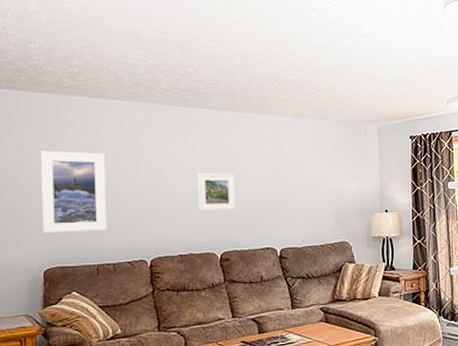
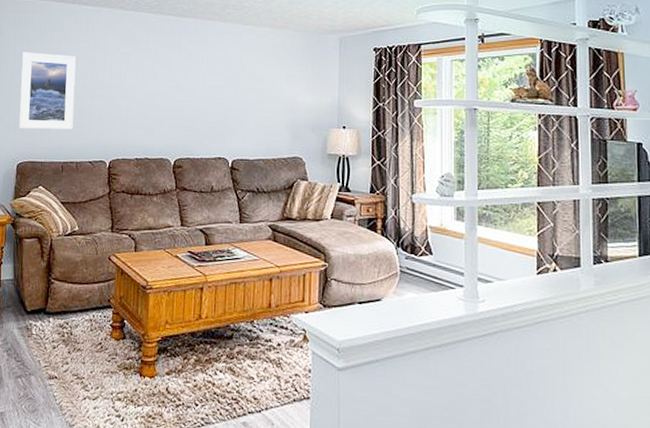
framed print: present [197,173,236,211] -> none [156,79,193,117]

